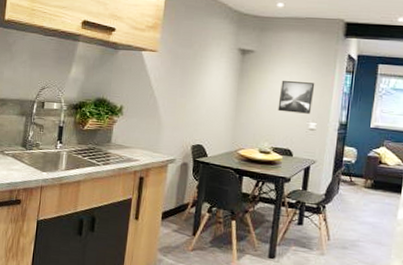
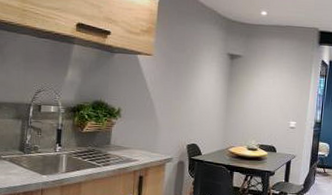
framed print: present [278,81,315,114] -> none [263,84,295,114]

